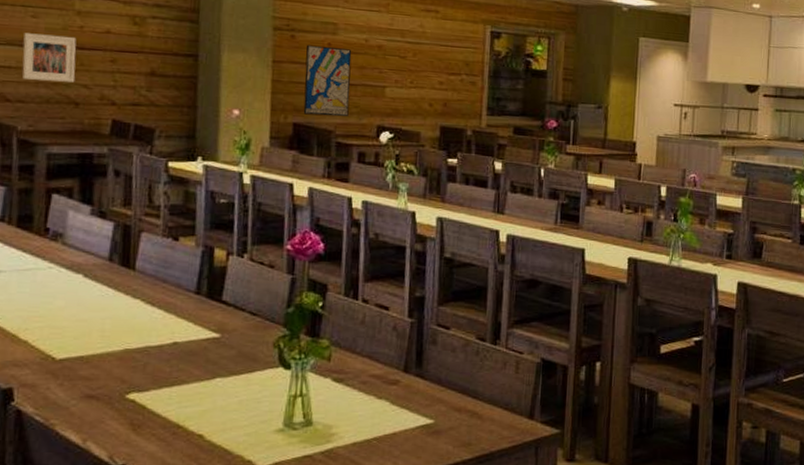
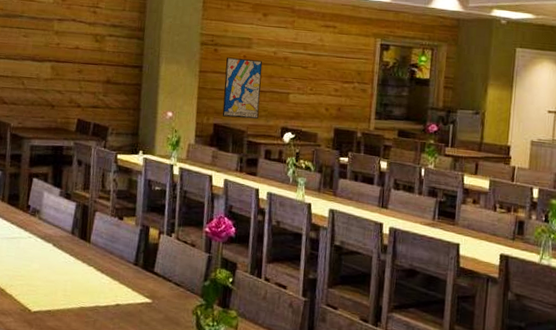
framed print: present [22,33,77,82] -> none [15,49,54,89]

